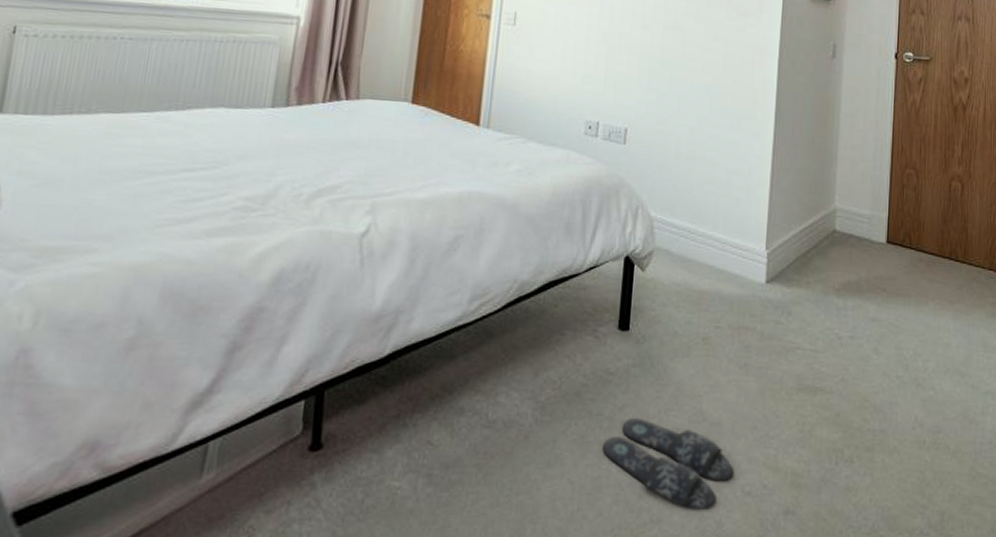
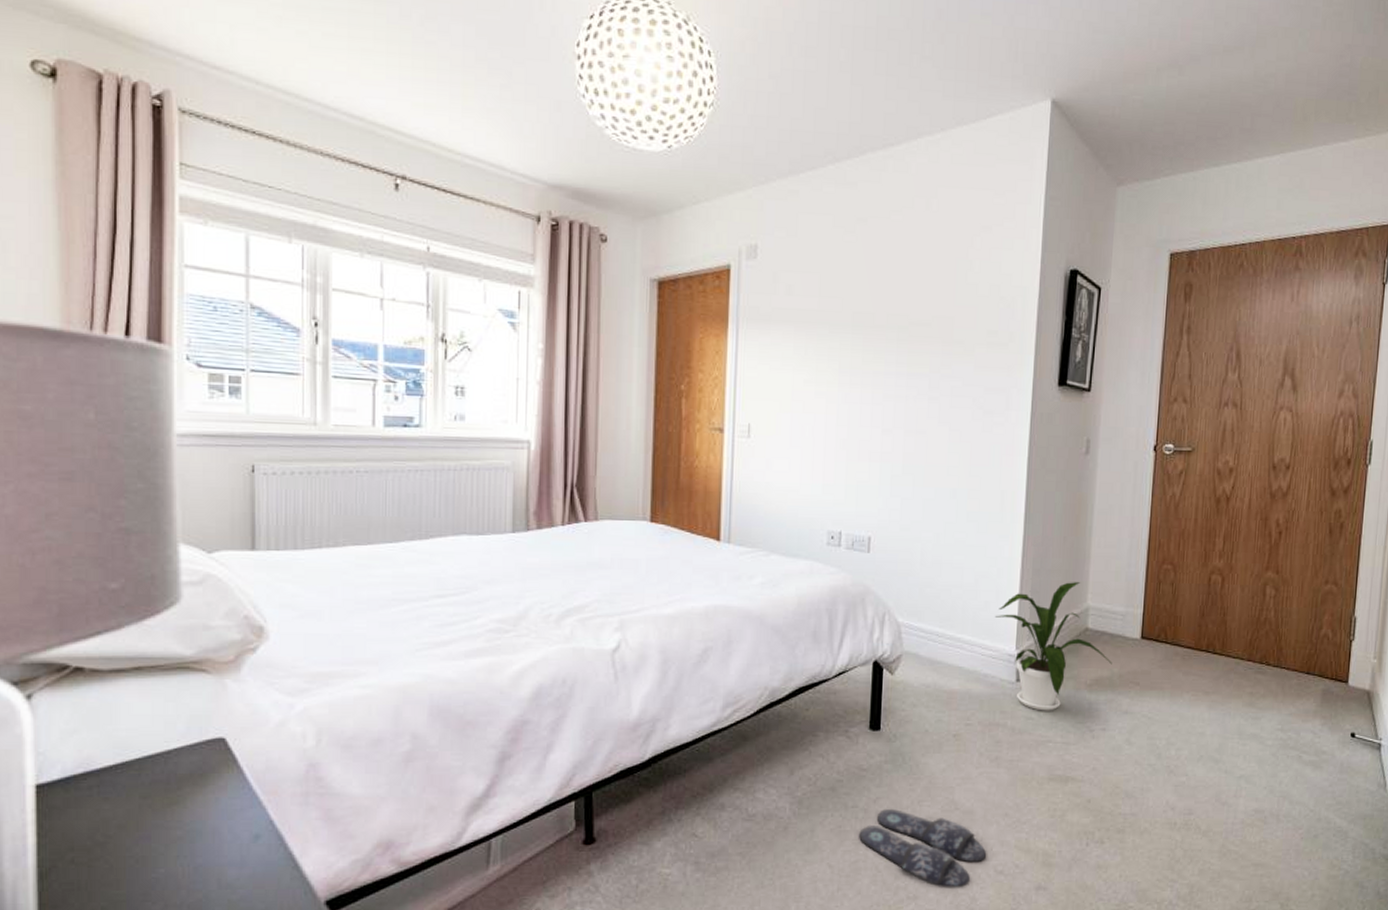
house plant: none [745,182,859,316] -> present [994,582,1112,711]

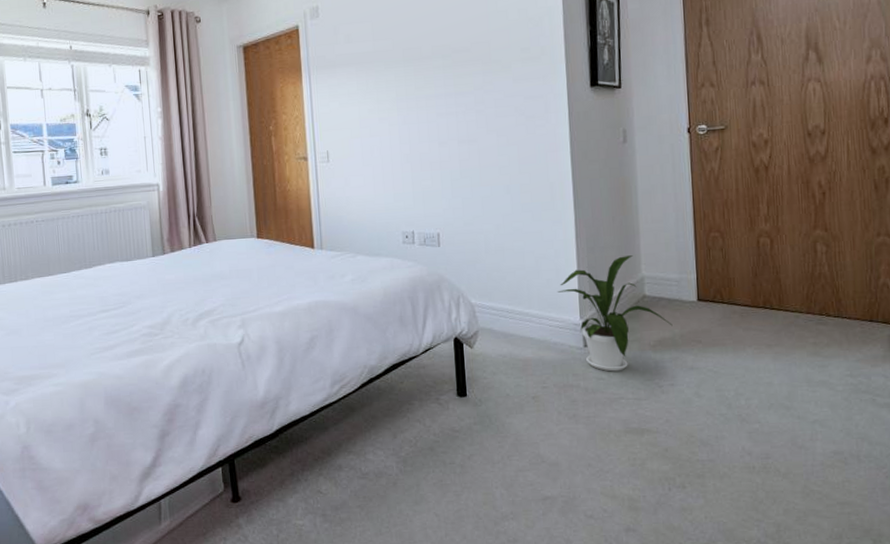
slippers: present [859,809,986,888] -> none [459,464,575,532]

